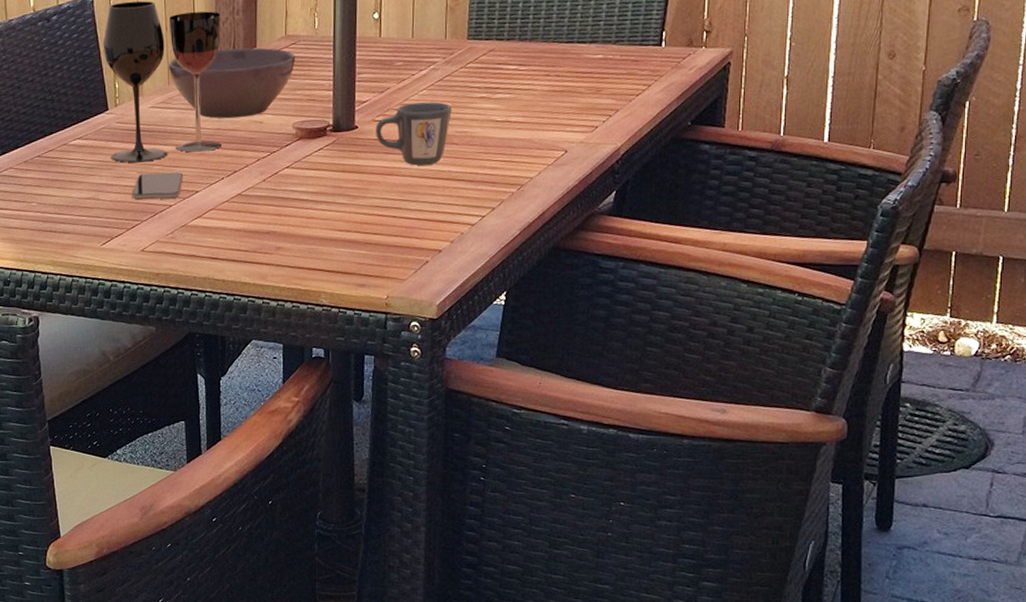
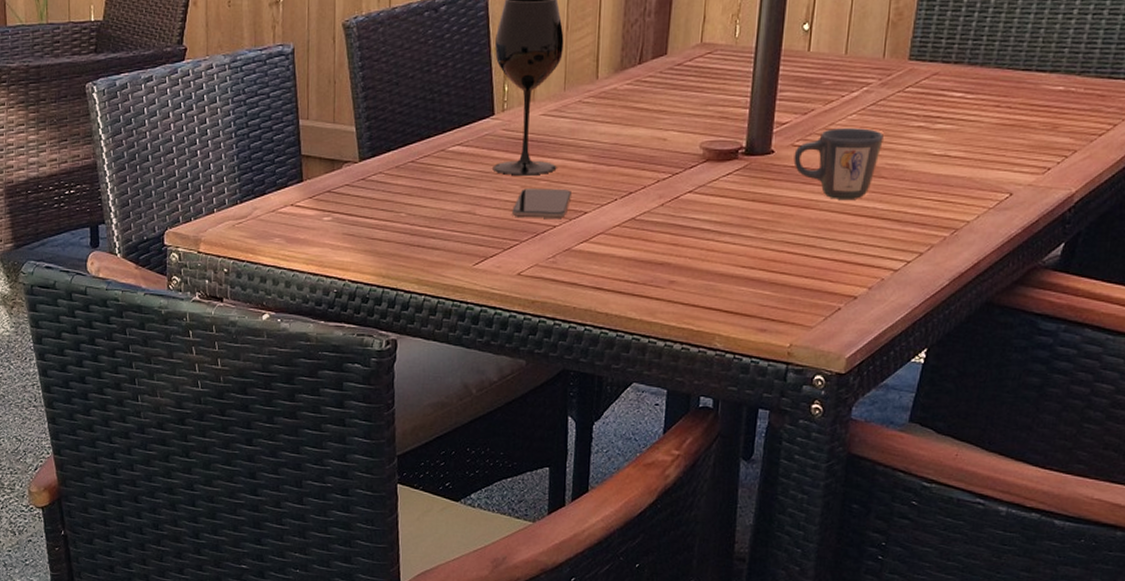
wineglass: present [168,11,221,153] -> none [566,11,630,168]
bowl: present [169,47,296,119] -> none [566,54,711,133]

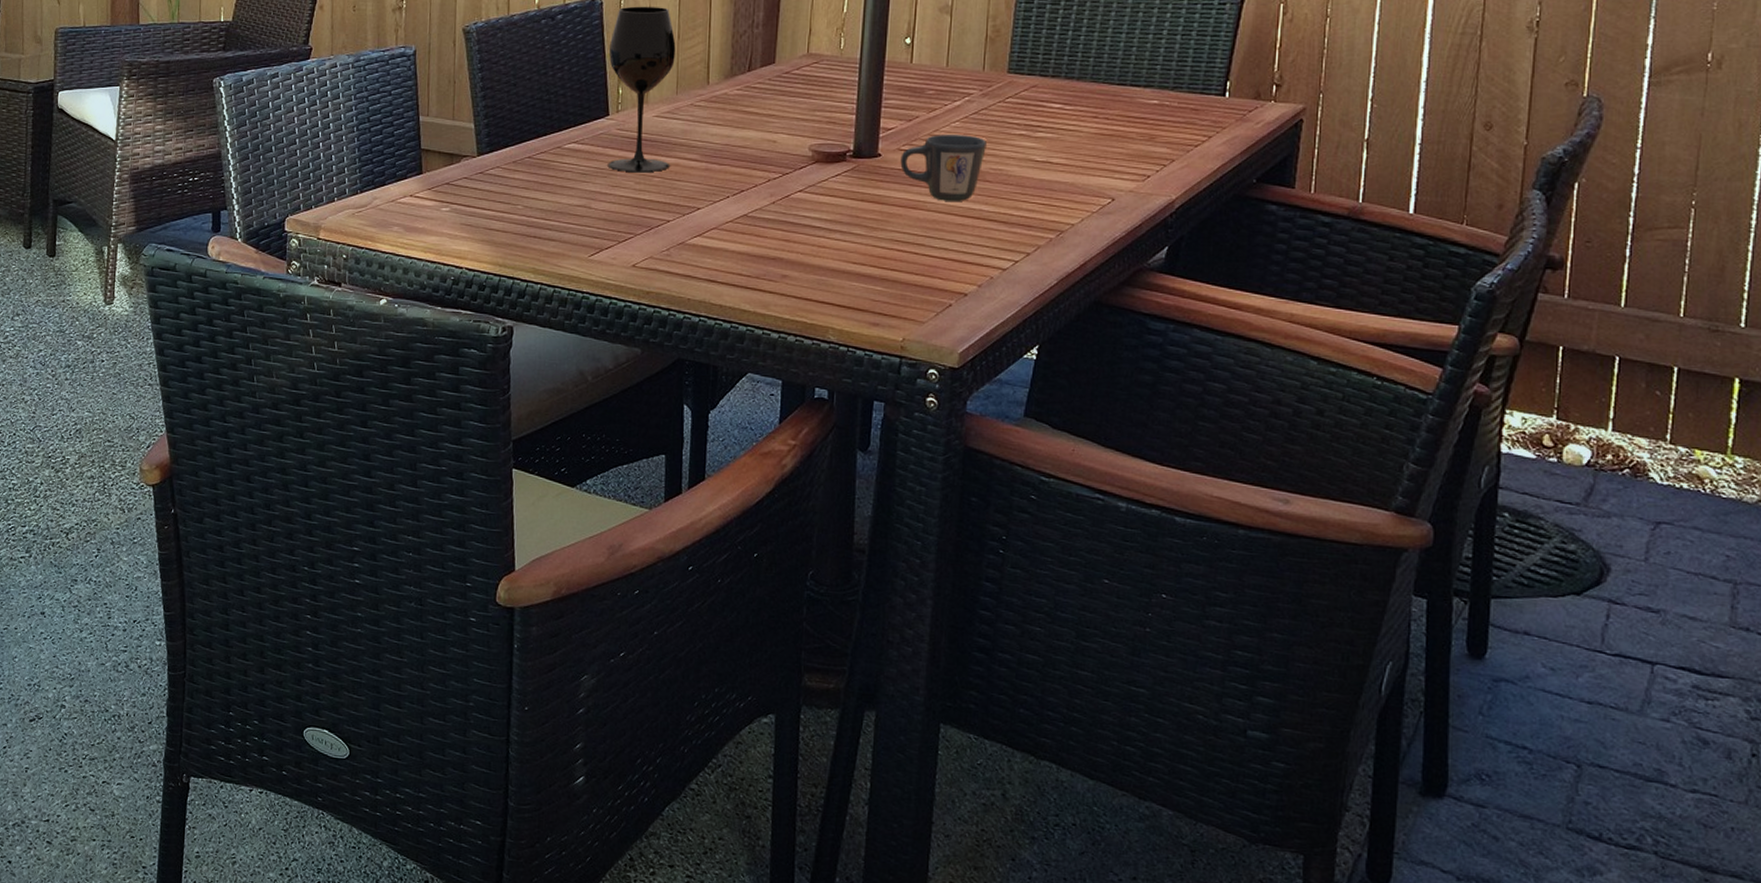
smartphone: present [512,188,573,218] -> none [627,185,686,213]

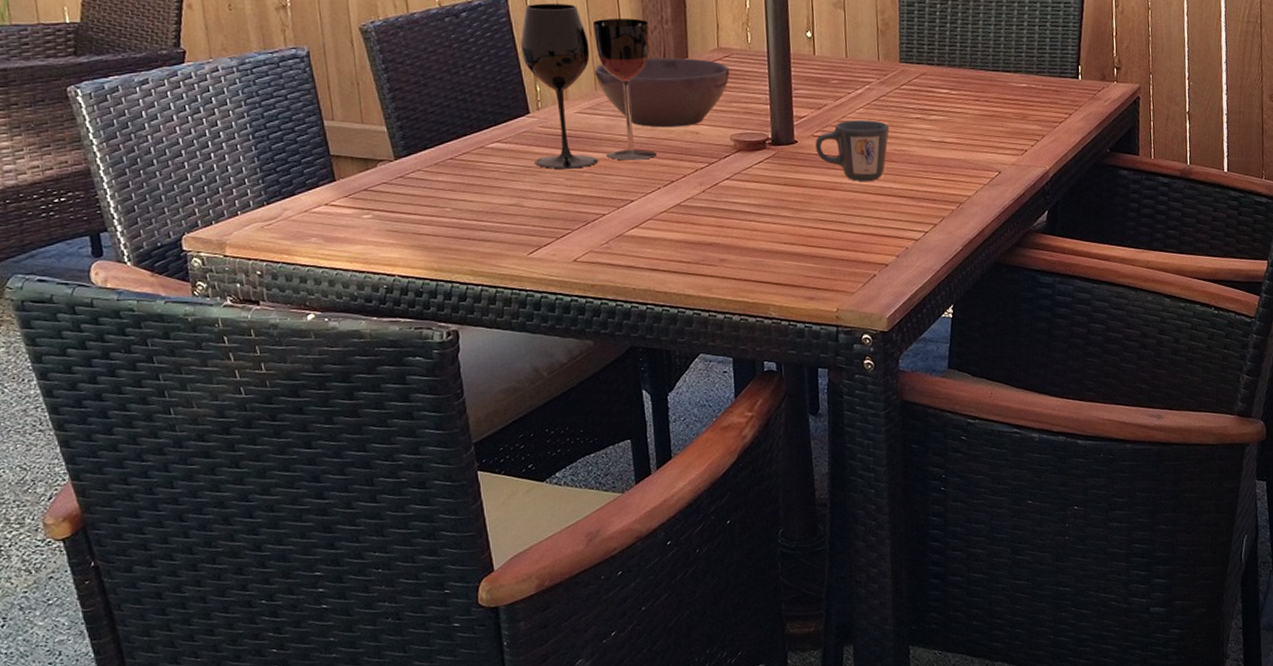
bowl: none [678,62,817,135] -> present [595,57,730,128]
wineglass: none [679,22,739,167] -> present [592,19,656,161]

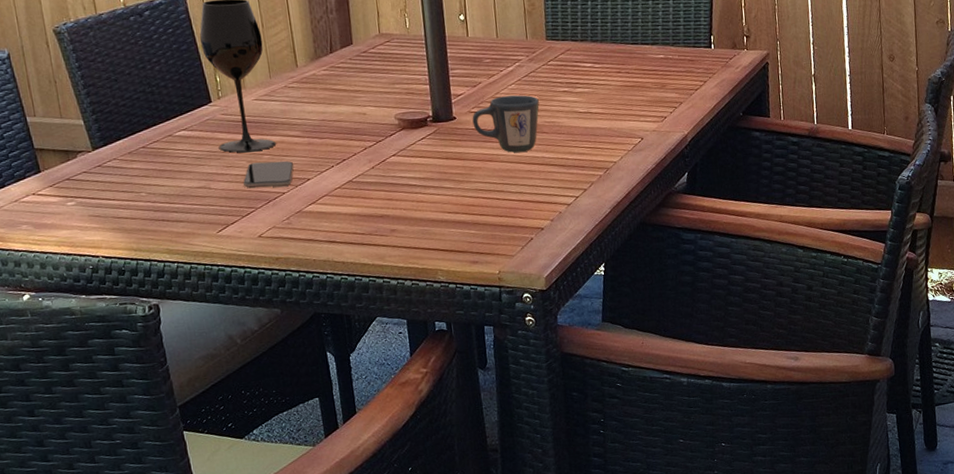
smartphone: none [560,180,617,209] -> present [243,161,295,189]
wineglass: present [592,19,656,161] -> none [264,10,328,142]
bowl: present [595,57,730,128] -> none [268,44,392,111]

